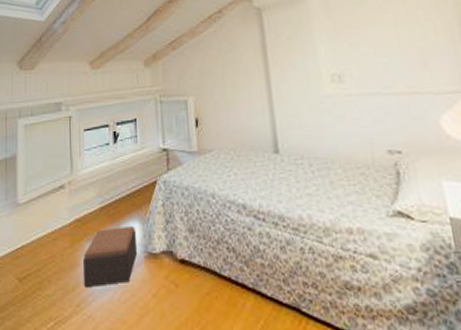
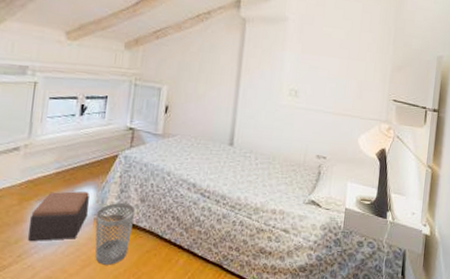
wastebasket: none [145,235,186,313] -> present [95,202,136,265]

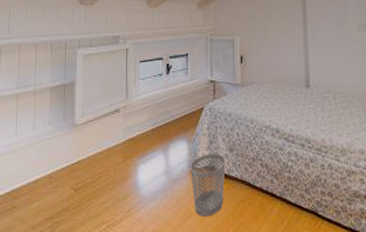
footstool: present [28,191,89,242] -> none [134,146,184,197]

